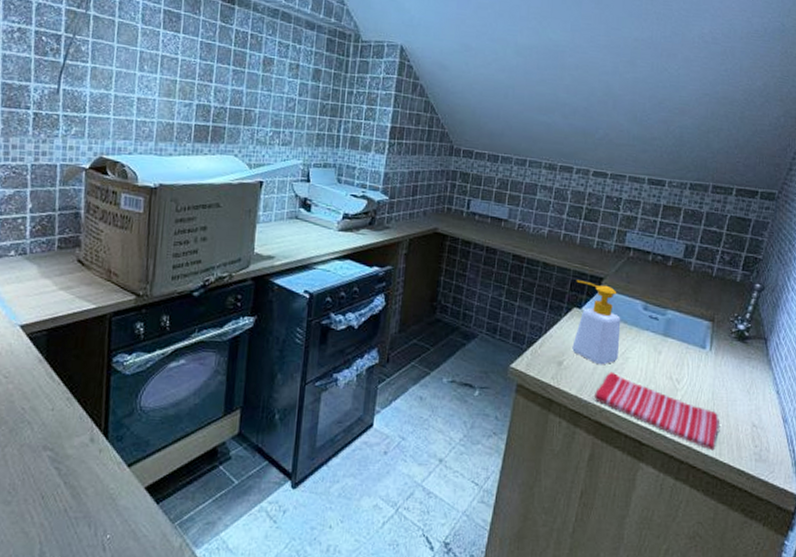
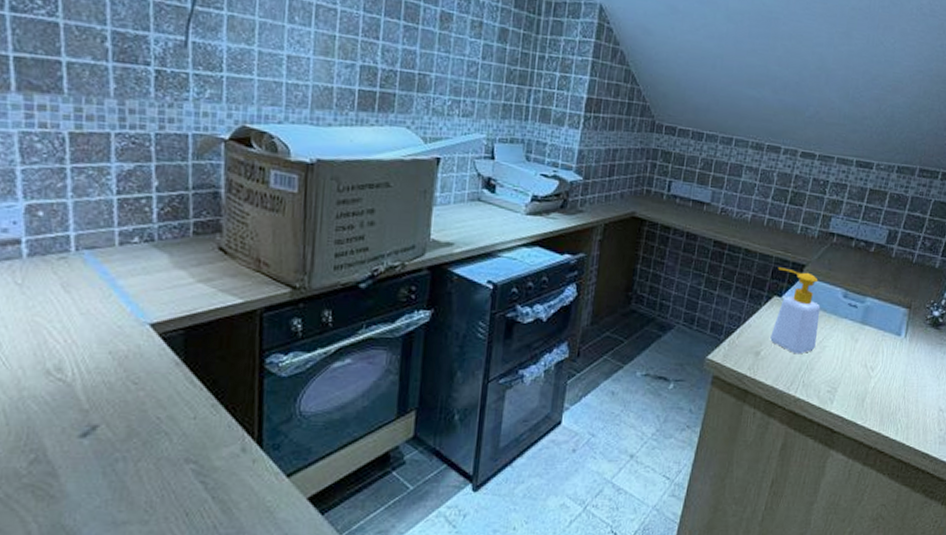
dish towel: present [595,371,720,451] -> none [790,360,910,436]

